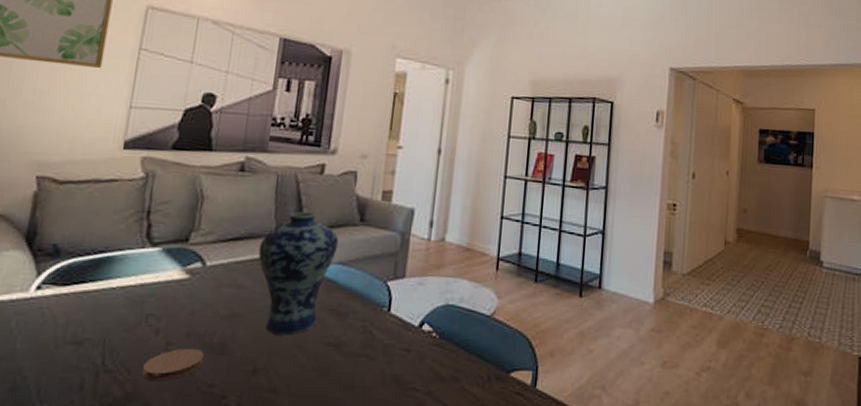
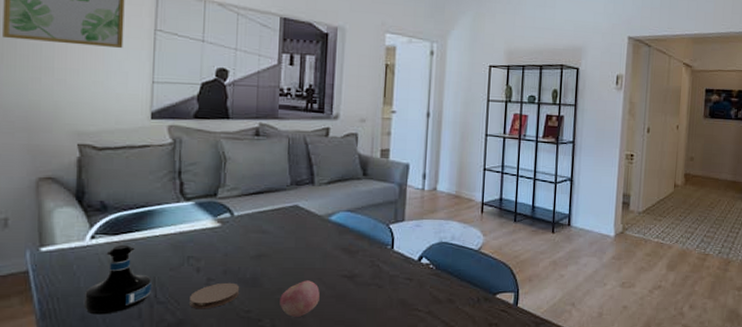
tequila bottle: none [16,297,101,385] -> present [83,244,151,315]
apple: none [249,348,299,394] -> present [280,280,320,317]
vase: present [258,211,339,336] -> none [277,168,346,270]

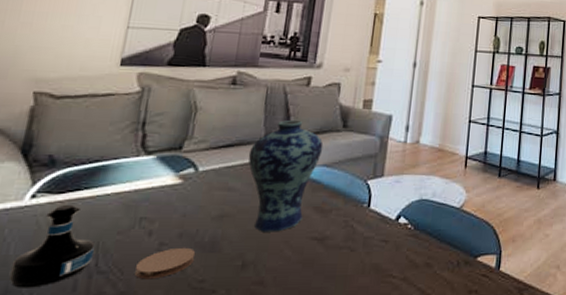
vase: none [277,168,346,270] -> present [248,119,324,232]
apple: present [280,280,320,317] -> none [238,244,286,287]

